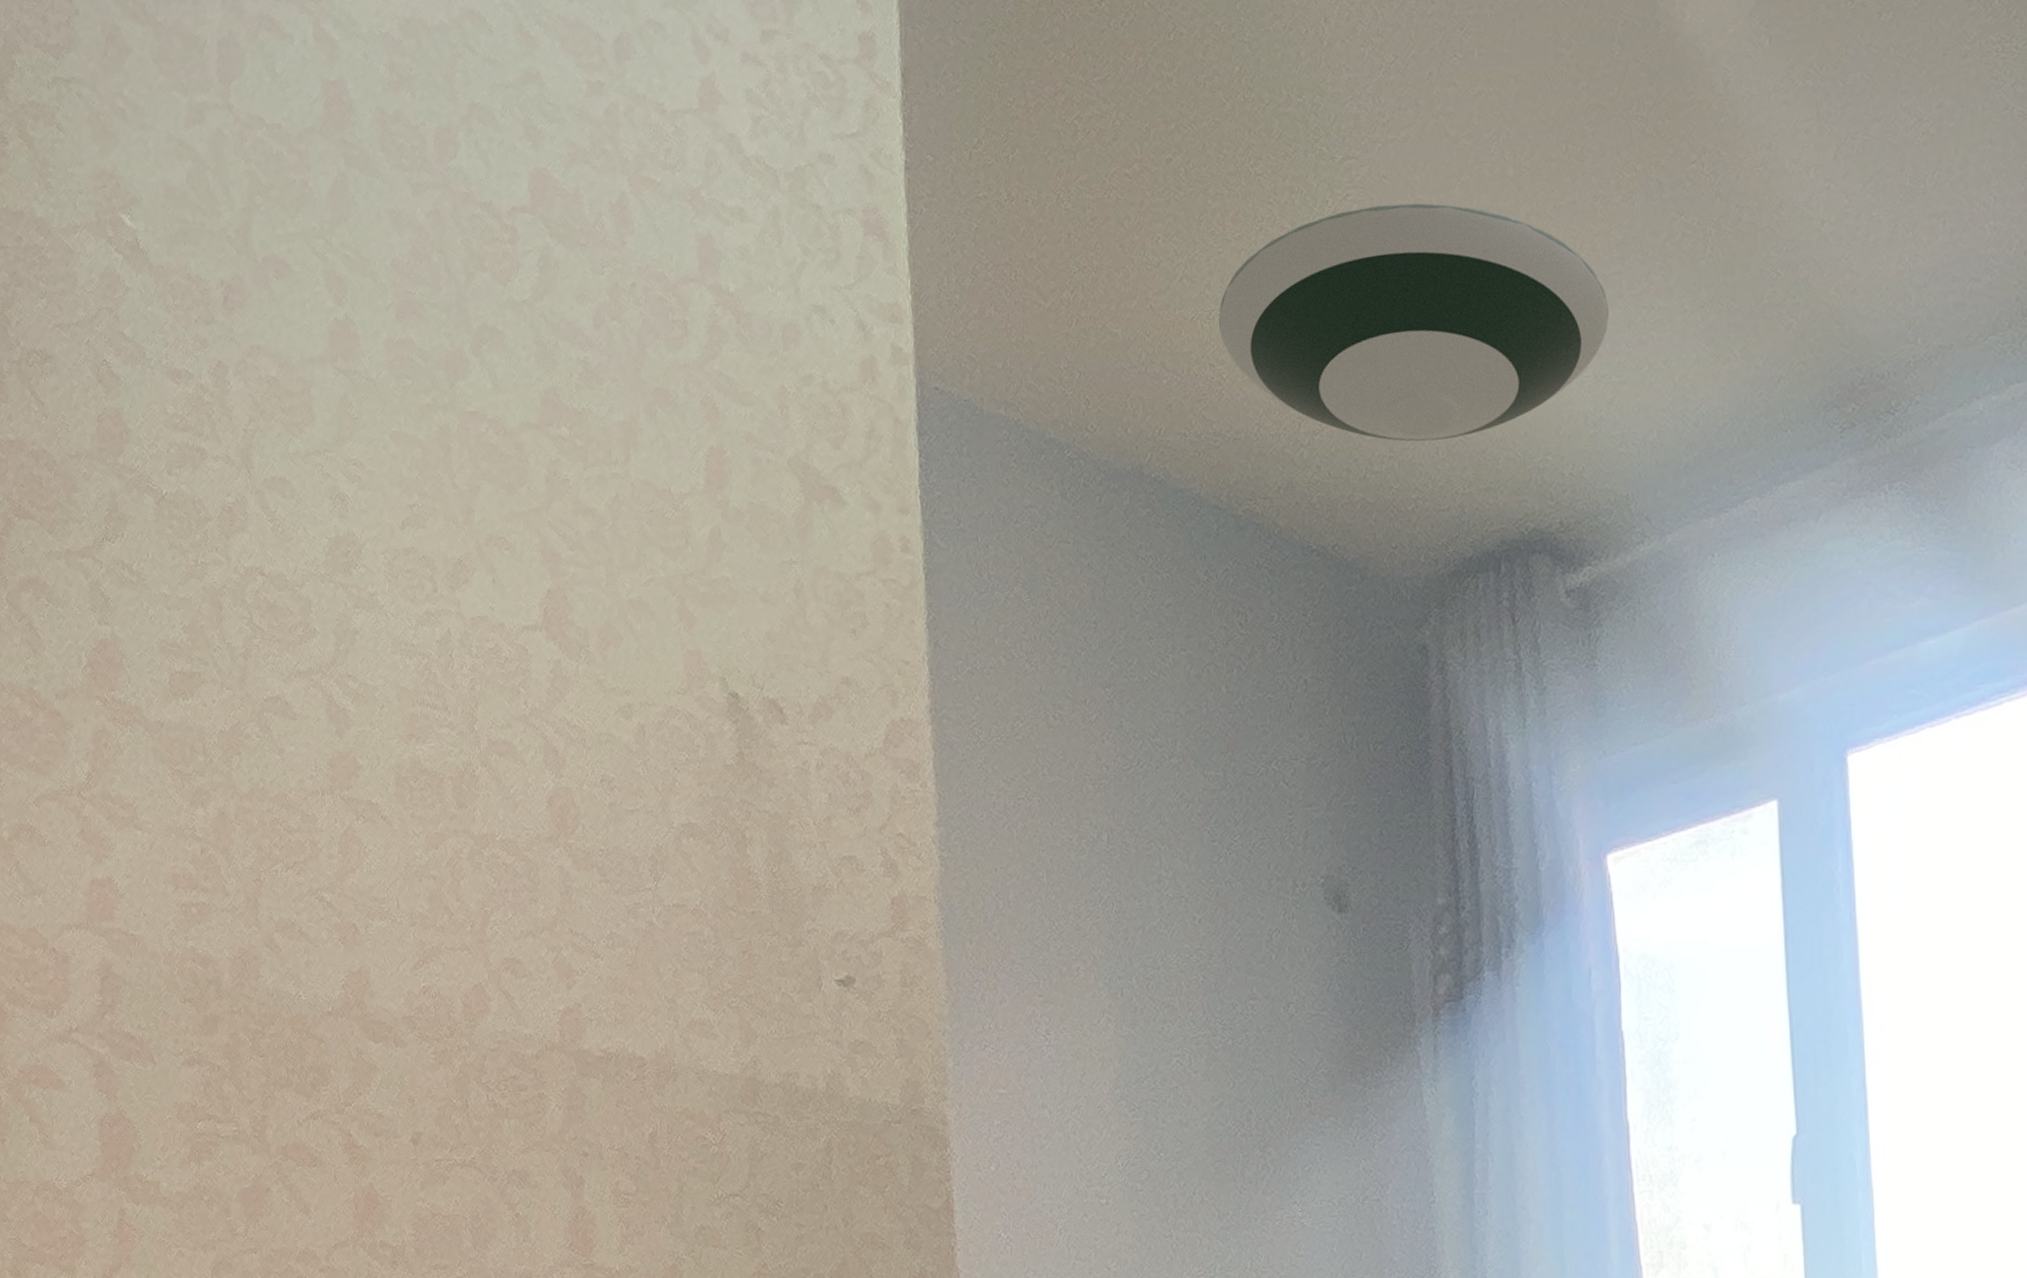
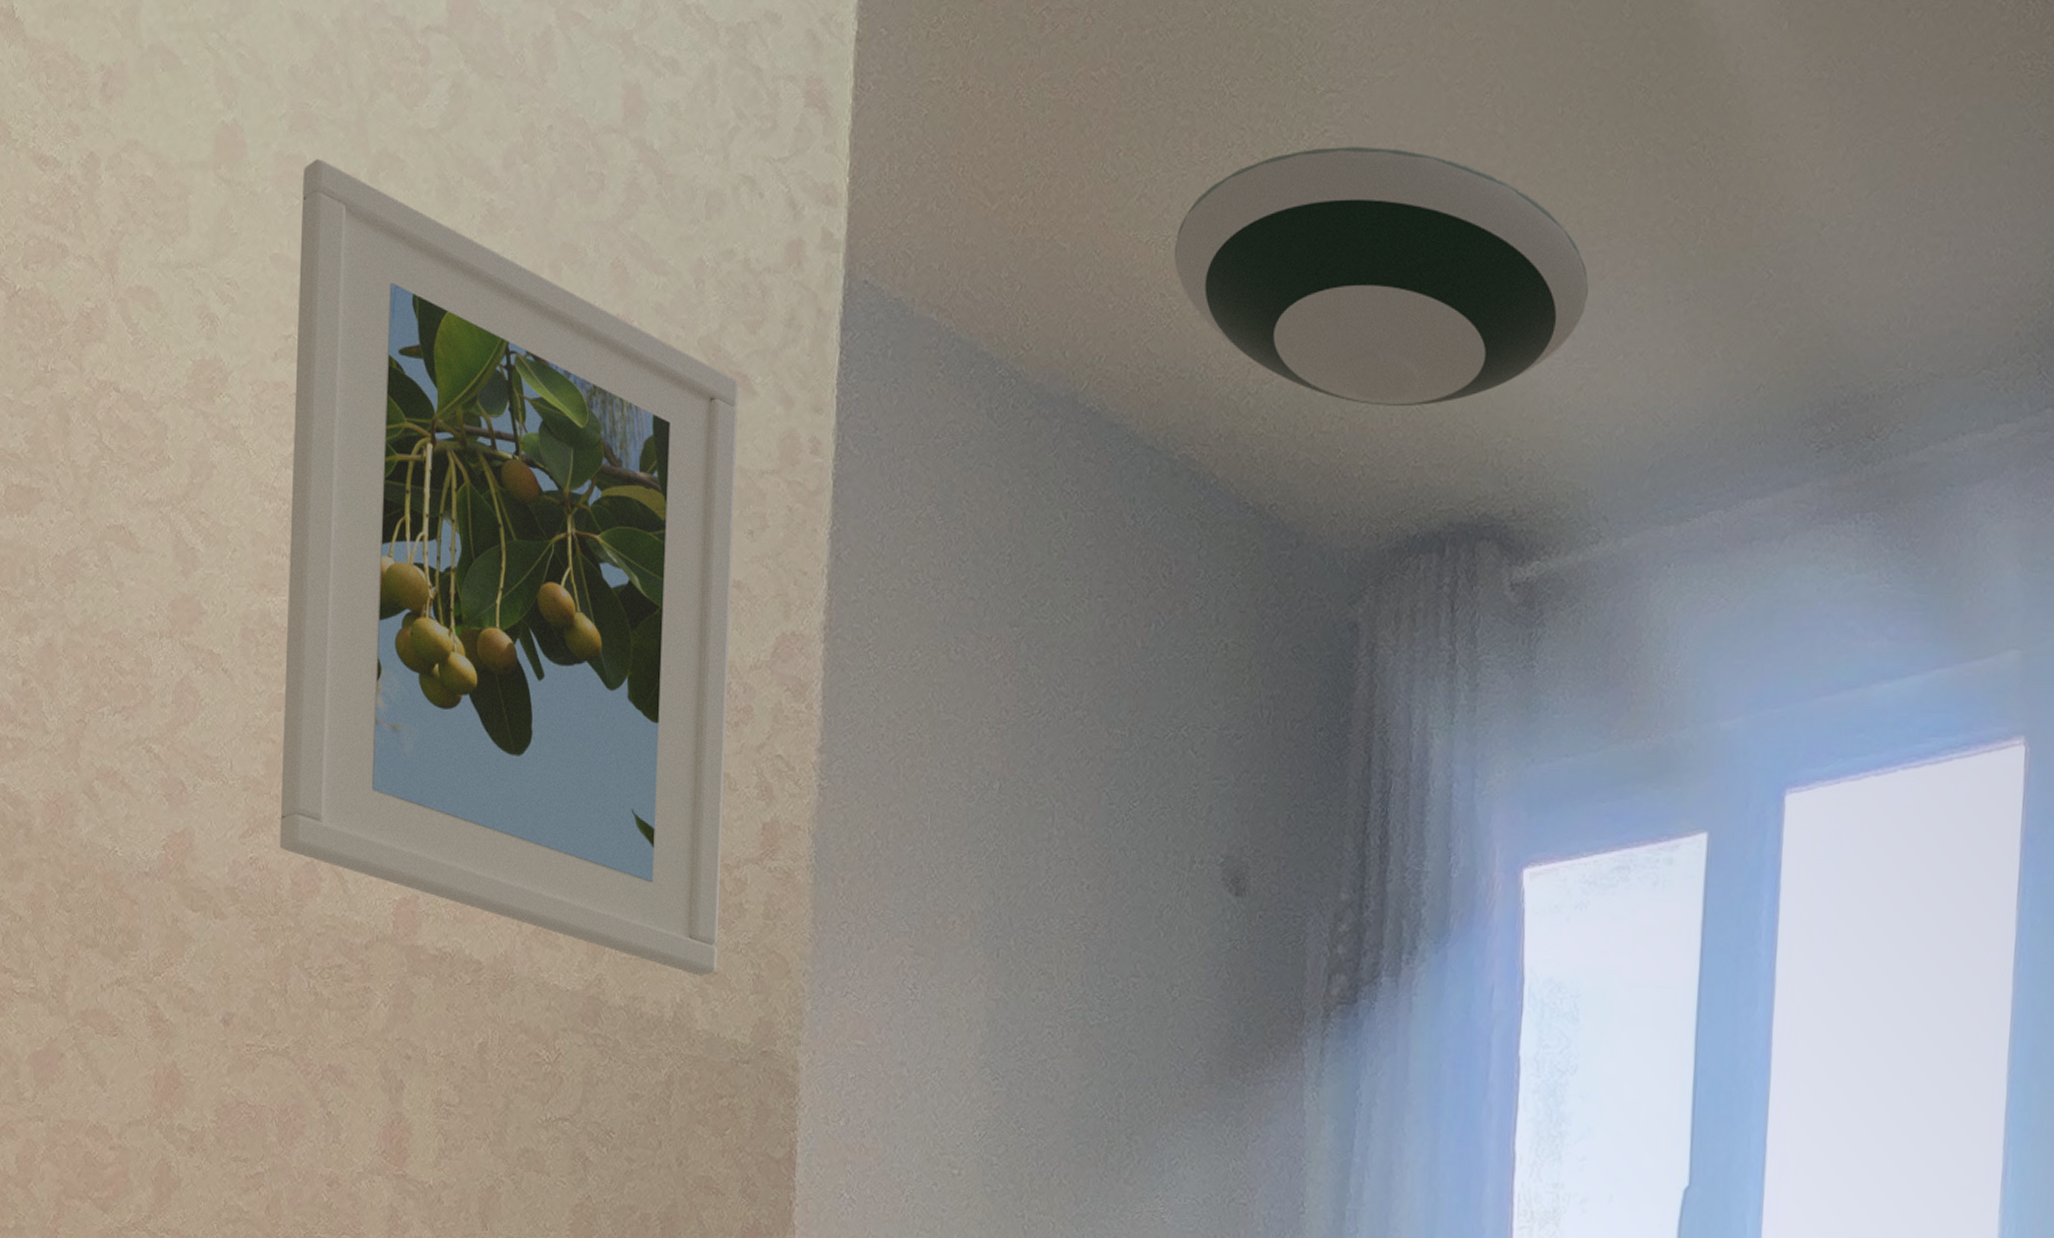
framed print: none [412,340,863,1047] -> present [279,159,739,976]

